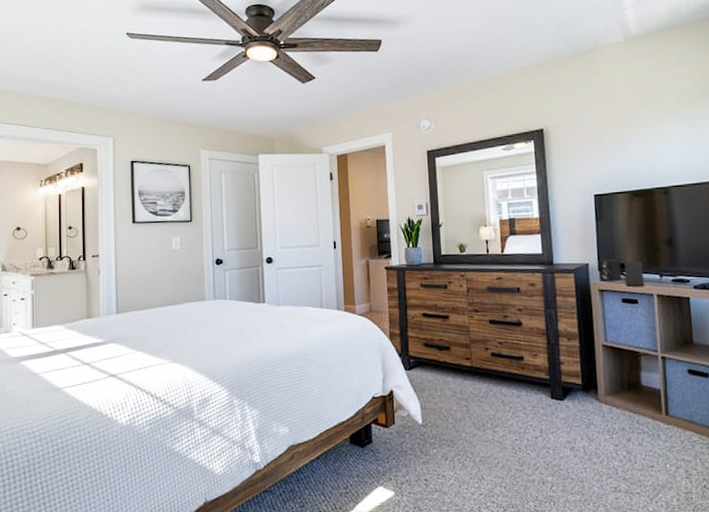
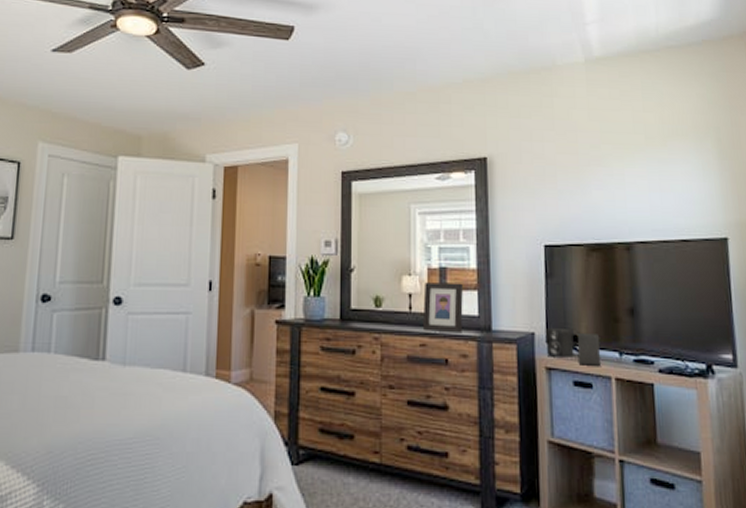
picture frame: none [497,229,530,268] -> present [422,282,463,334]

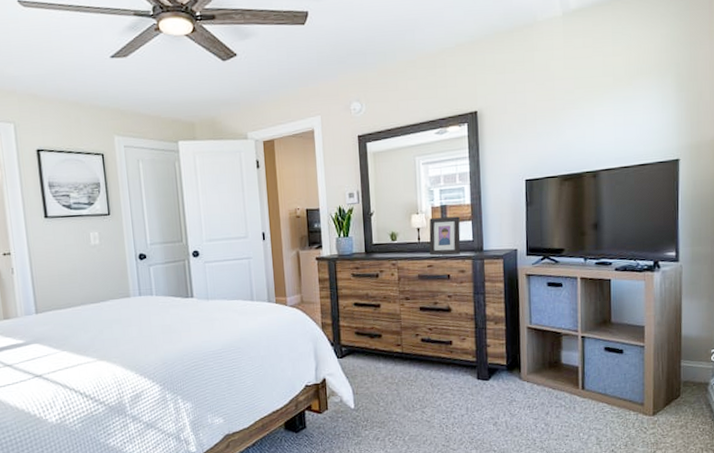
speaker: present [546,327,601,367] -> none [526,243,570,271]

